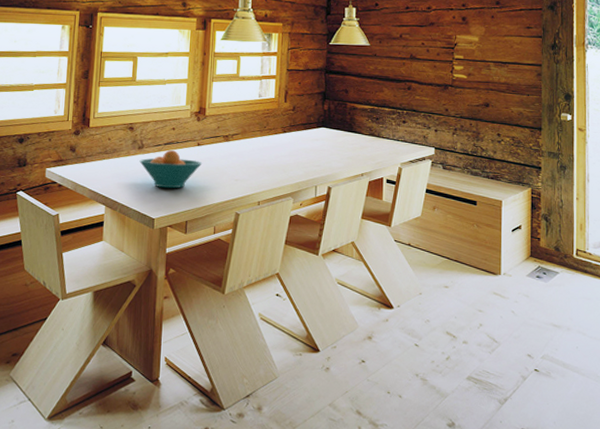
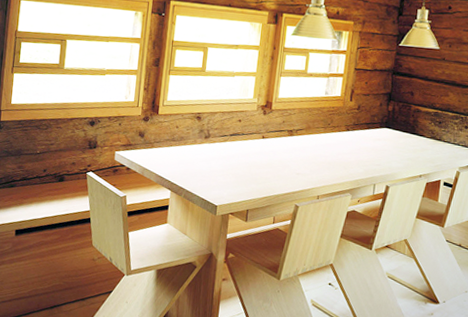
fruit bowl: present [139,149,203,189] -> none [205,140,266,179]

